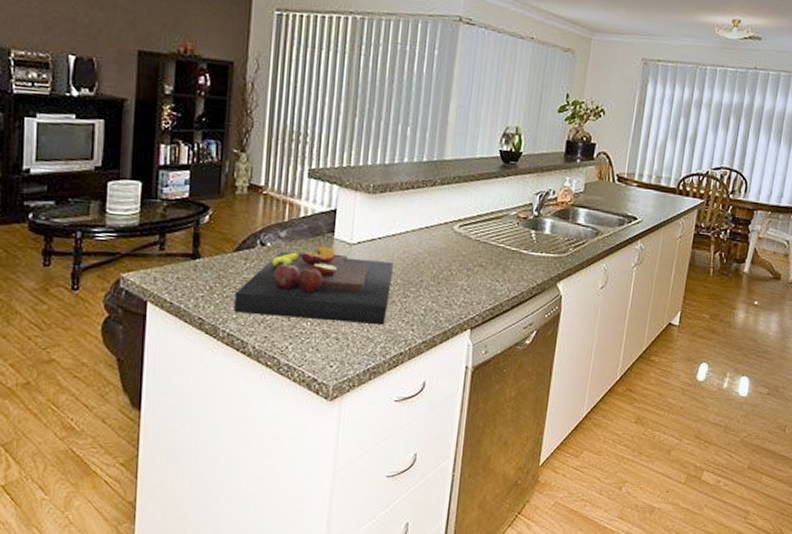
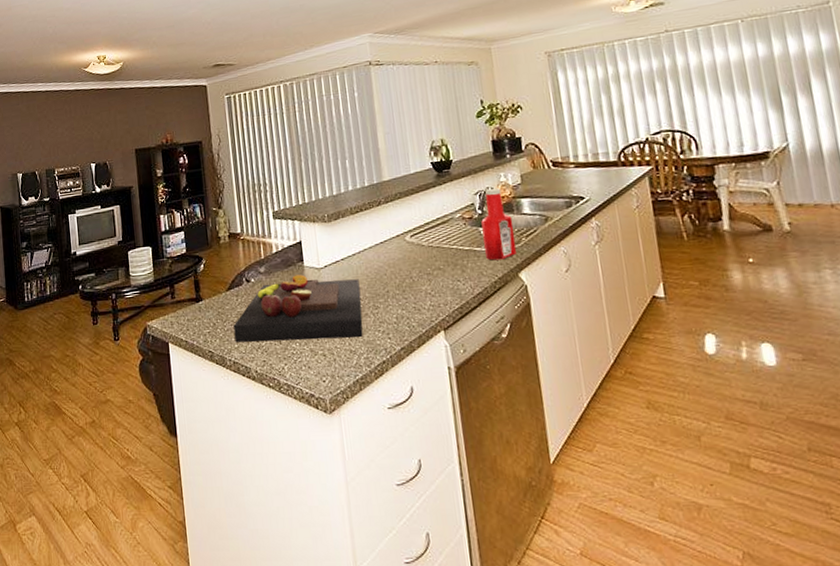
ketchup bottle: none [529,192,566,267] -> present [481,188,516,261]

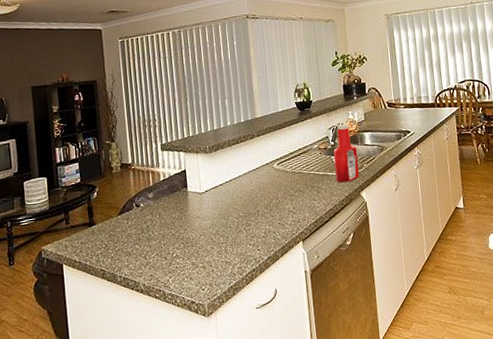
cutting board: present [233,274,363,343] -> none [124,199,237,261]

